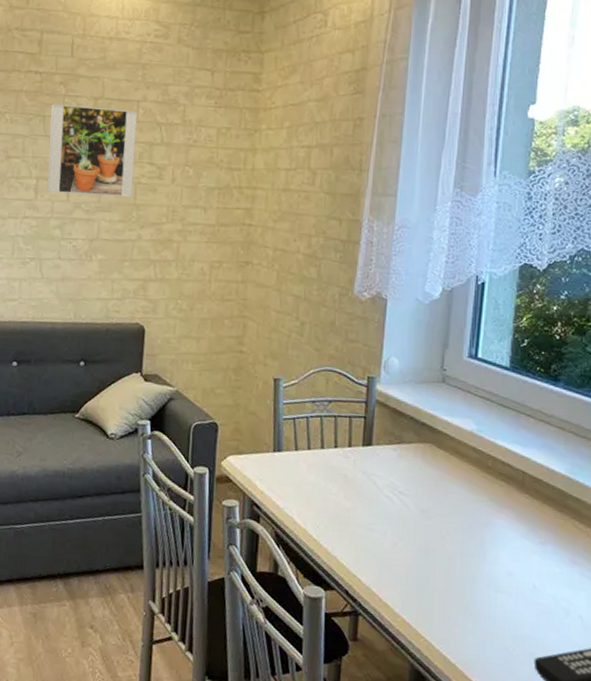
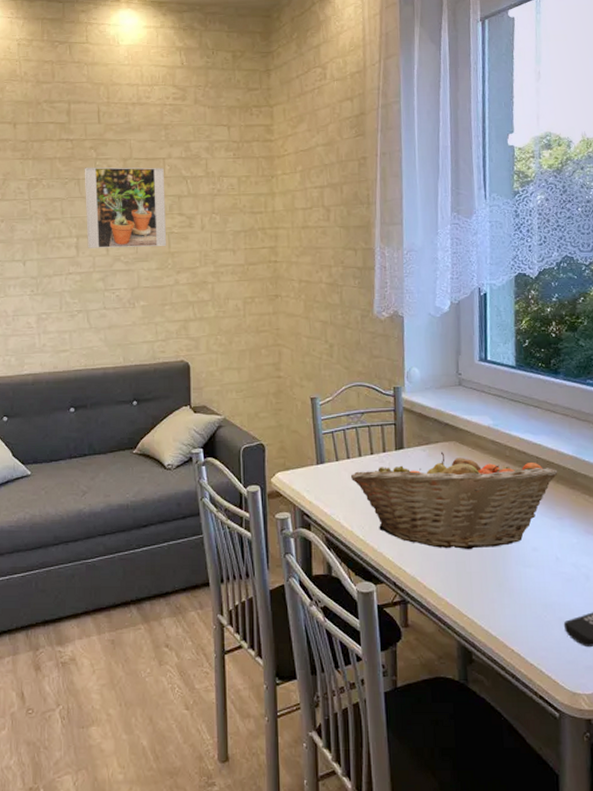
fruit basket: none [310,453,546,566] -> present [351,452,558,550]

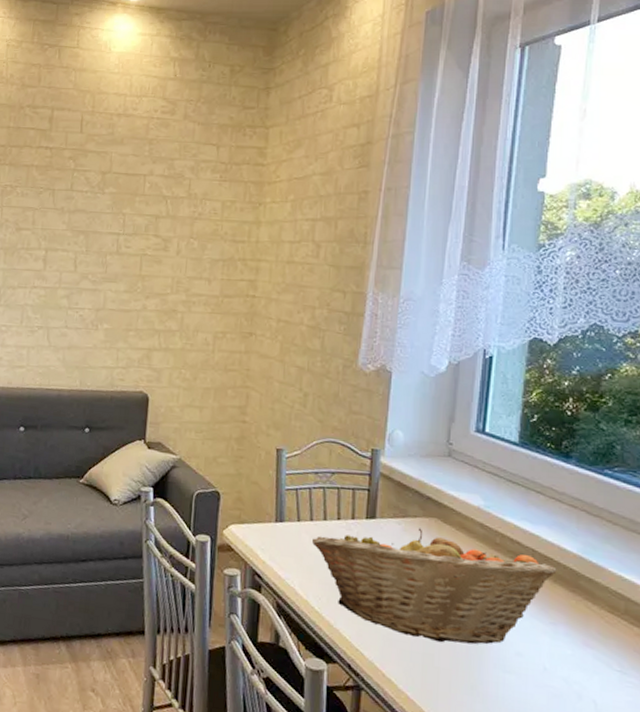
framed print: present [84,167,167,248] -> none [55,178,144,268]

